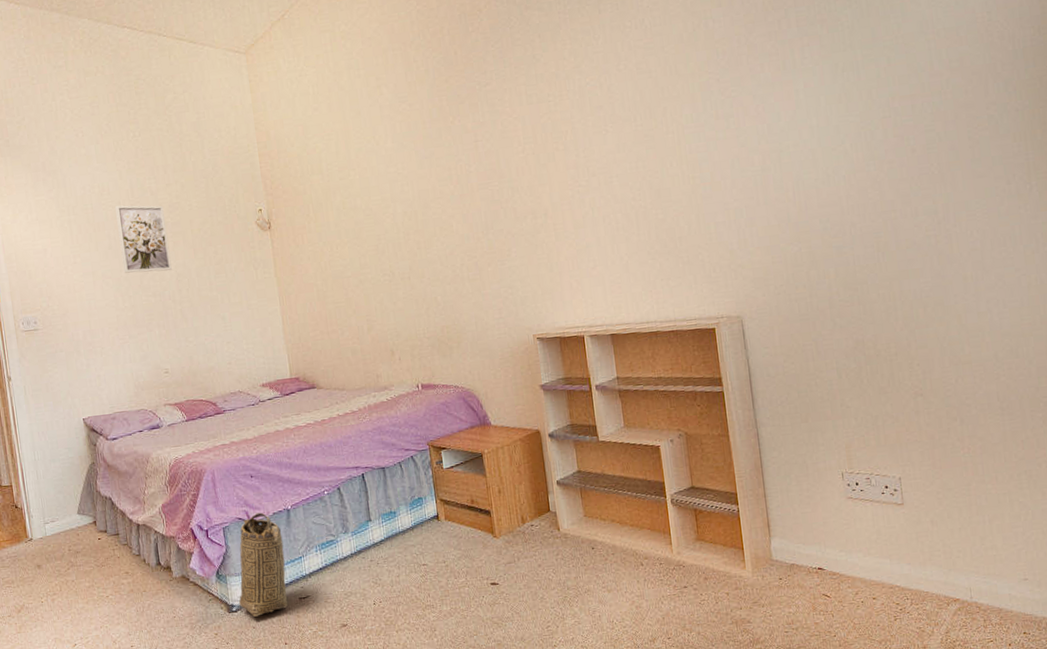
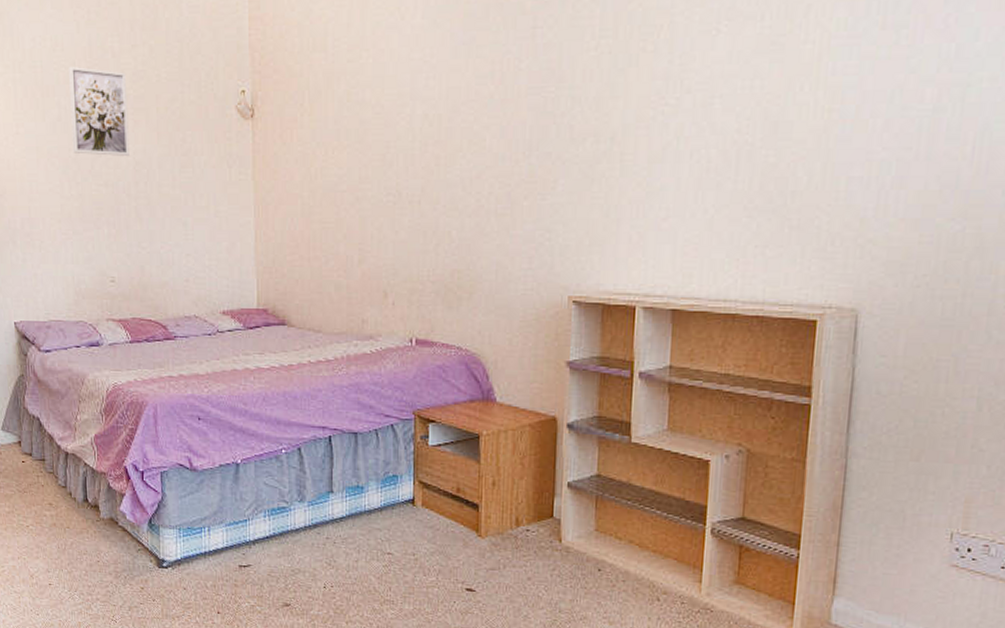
basket: present [239,512,288,617] -> none [171,462,228,577]

